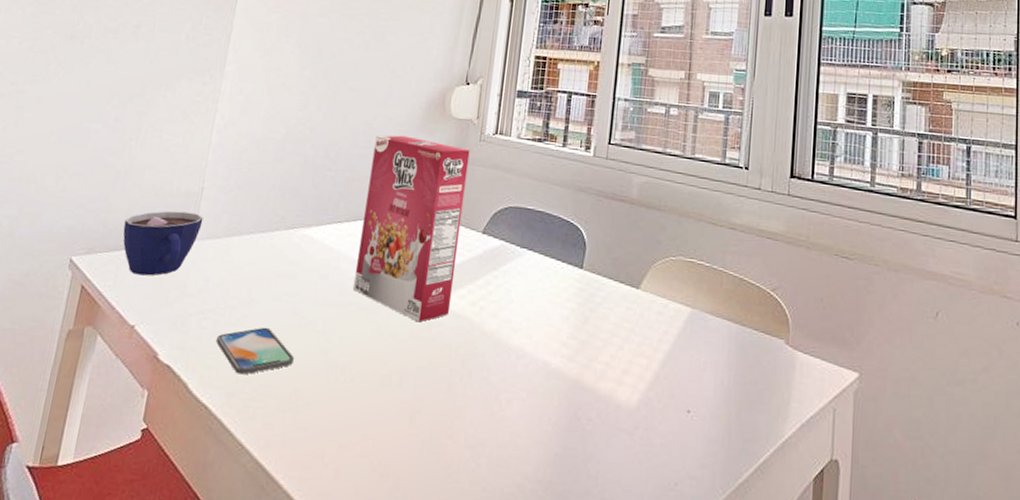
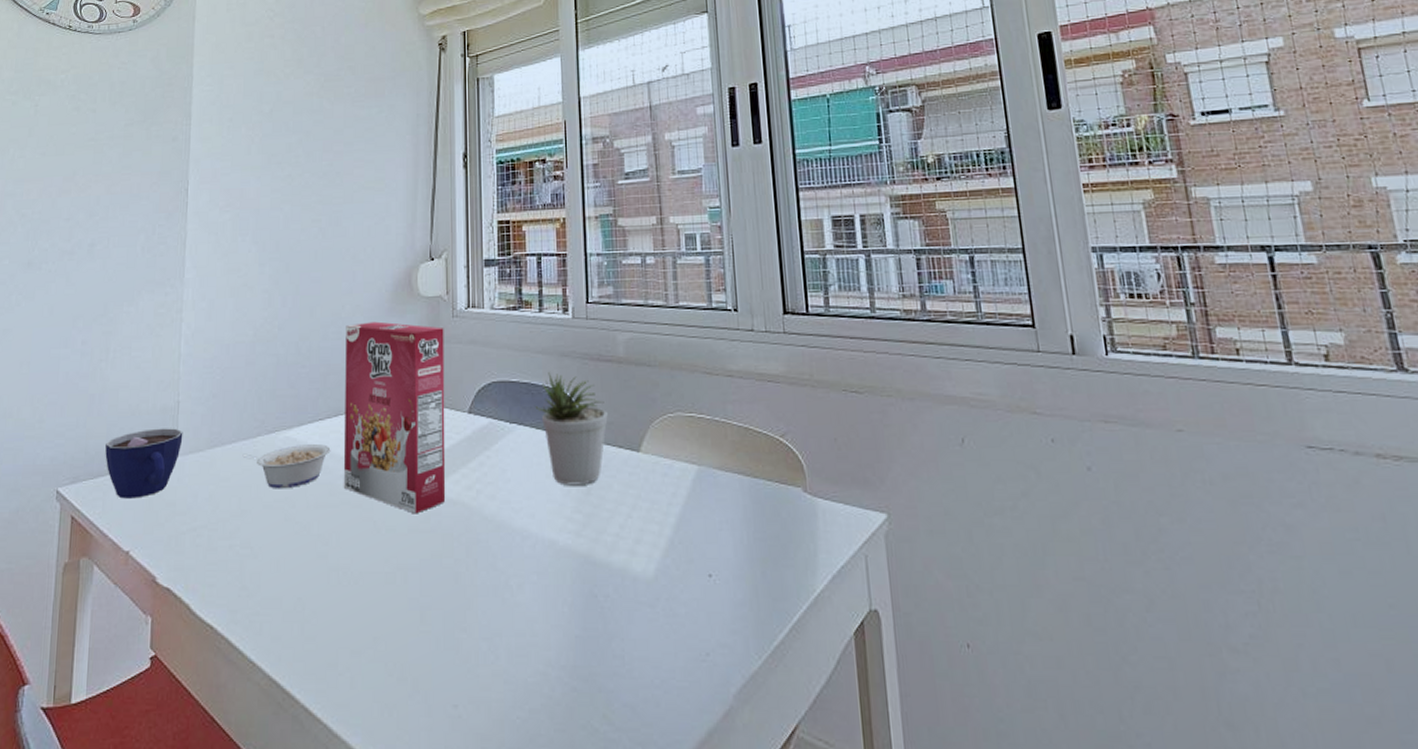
smartphone: present [216,327,294,375] -> none [213,537,293,589]
legume: none [258,243,346,284] -> present [242,444,331,489]
potted plant: none [546,204,614,314] -> present [535,372,608,486]

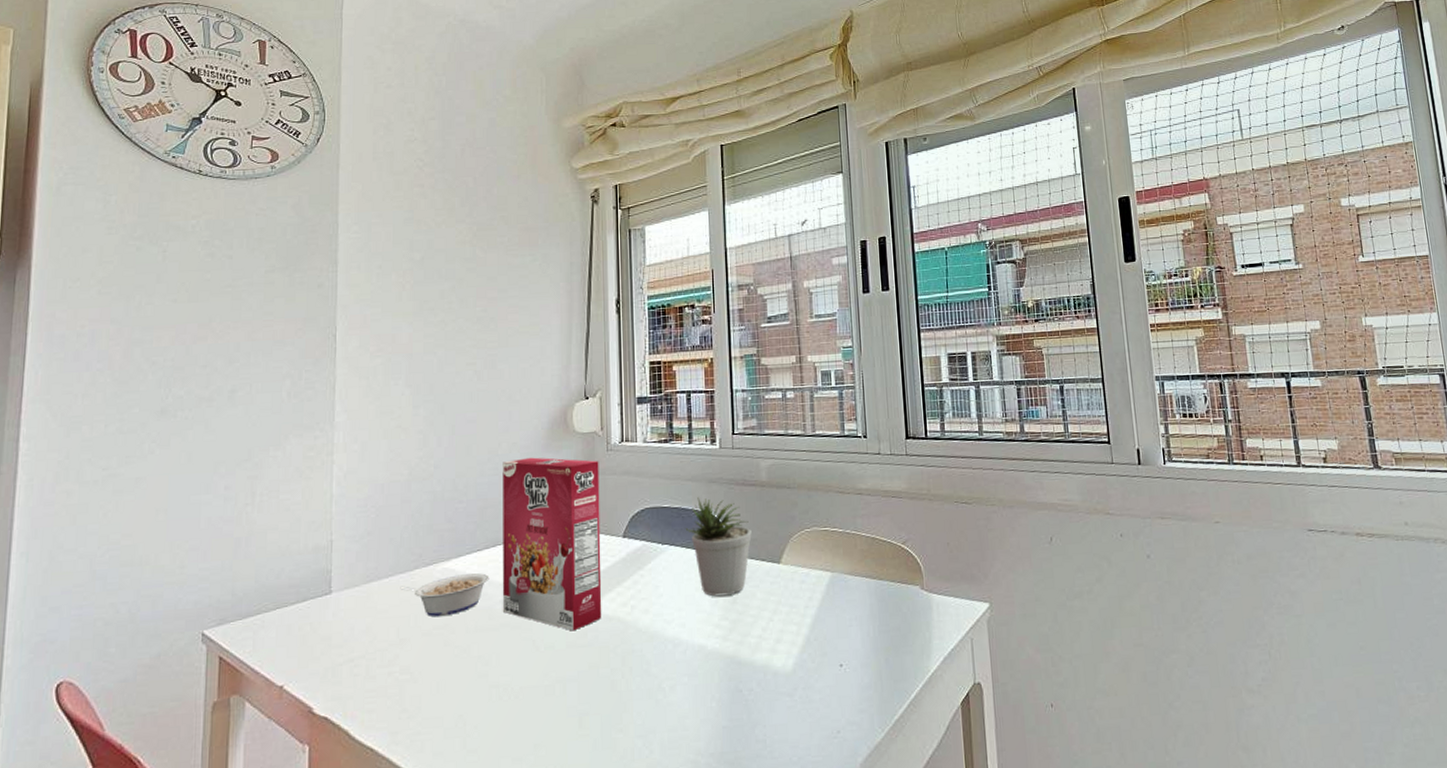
cup: present [105,428,183,499] -> none [254,566,337,637]

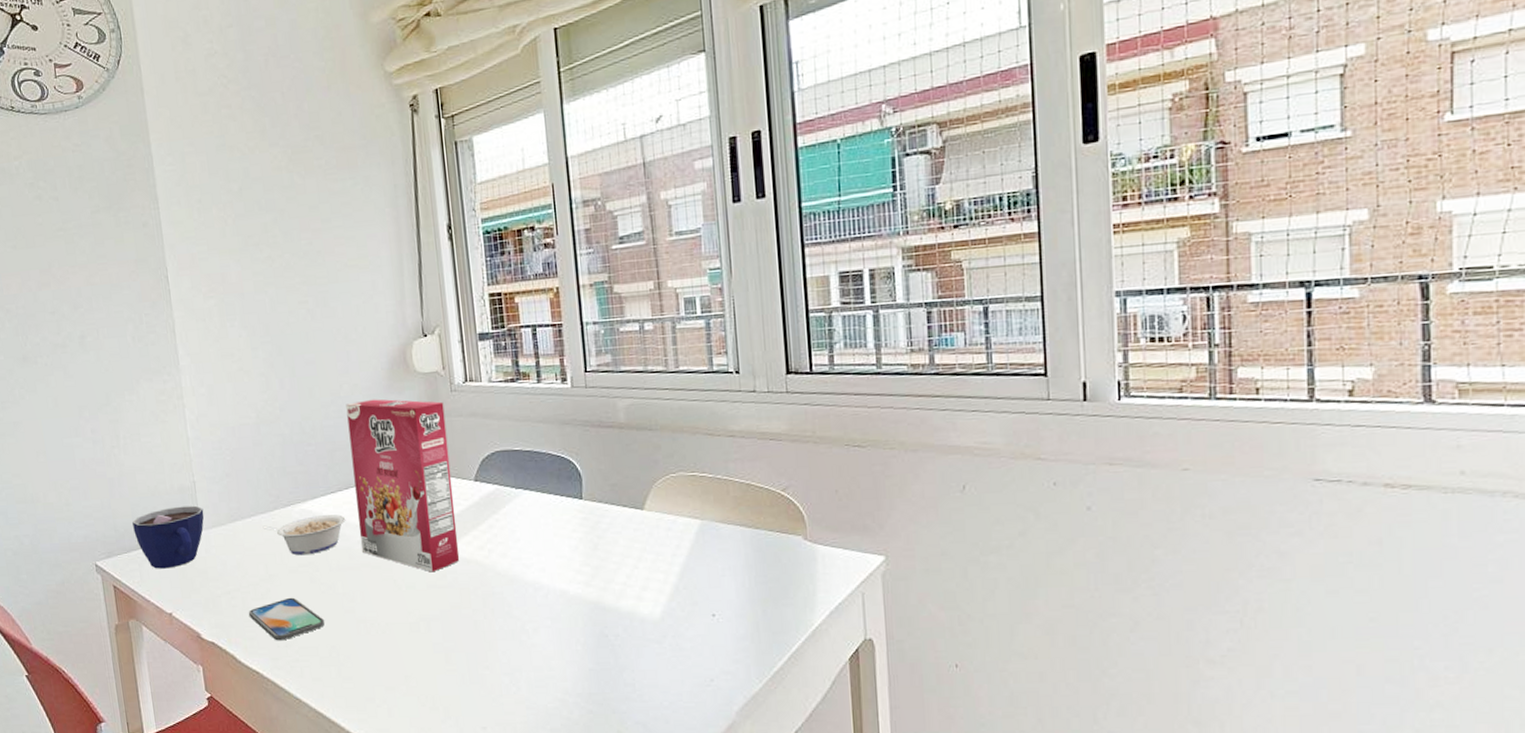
cup: none [254,566,337,637] -> present [132,505,204,569]
smartphone: none [372,662,454,712] -> present [249,597,325,641]
potted plant: present [685,497,752,597] -> none [539,440,611,542]

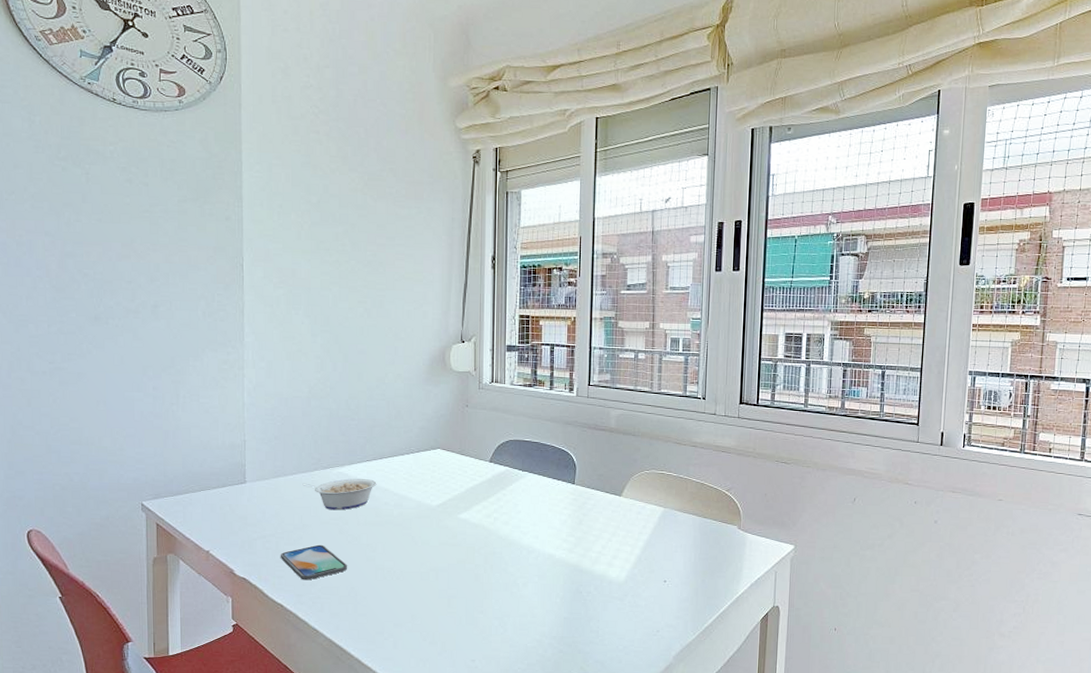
cup: present [132,505,204,569] -> none [182,460,250,512]
cereal box: present [346,399,460,573] -> none [387,388,472,533]

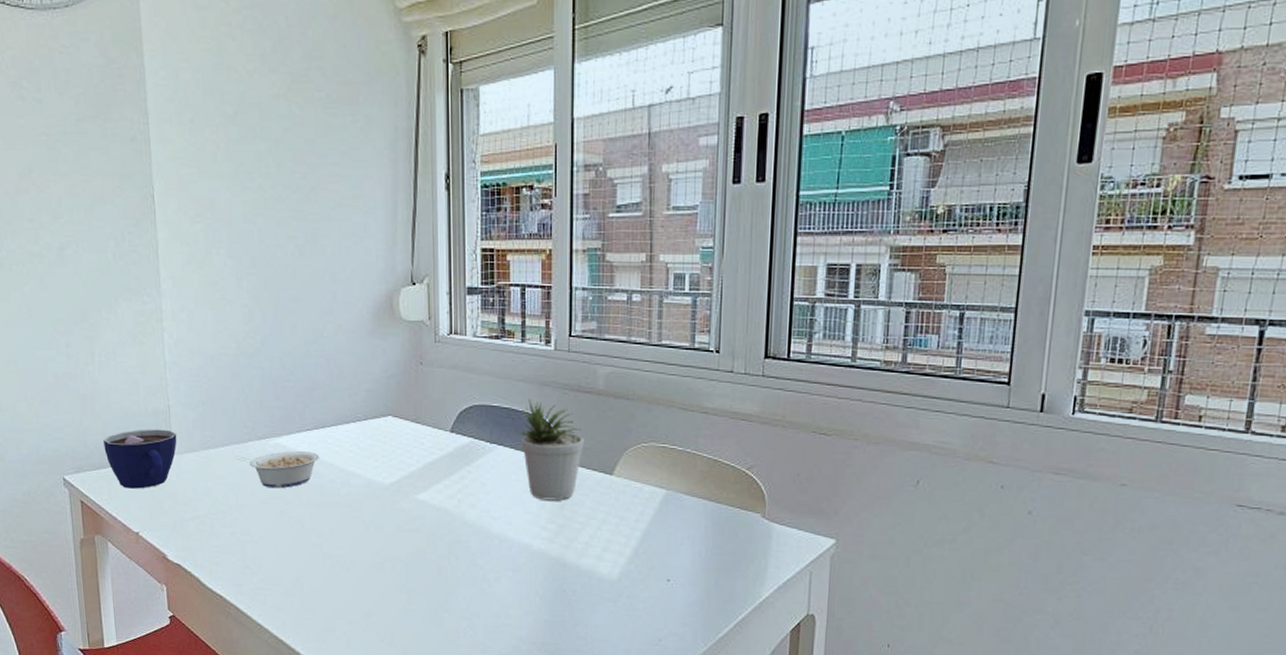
cup: none [182,460,250,512] -> present [103,429,177,489]
smartphone: present [281,544,347,580] -> none [217,527,291,569]
potted plant: none [542,436,599,518] -> present [514,400,584,501]

